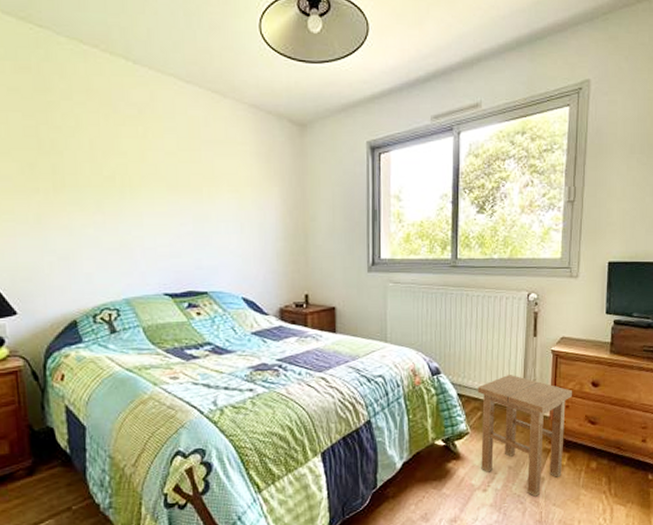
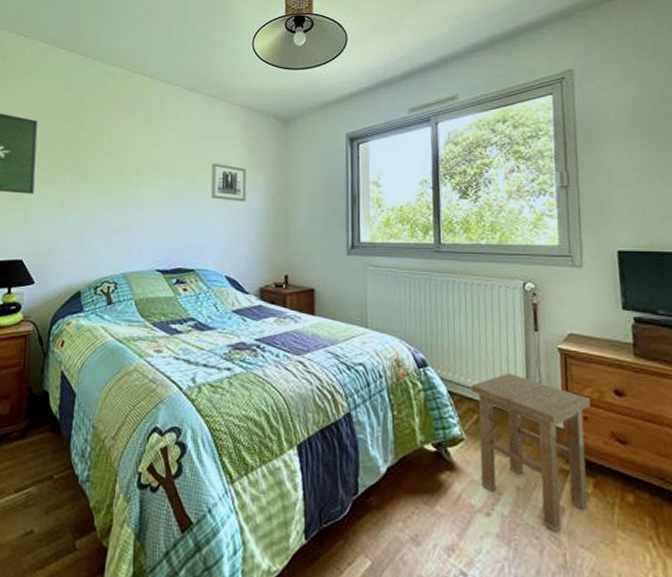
wall art: none [219,172,261,218] -> present [211,163,246,202]

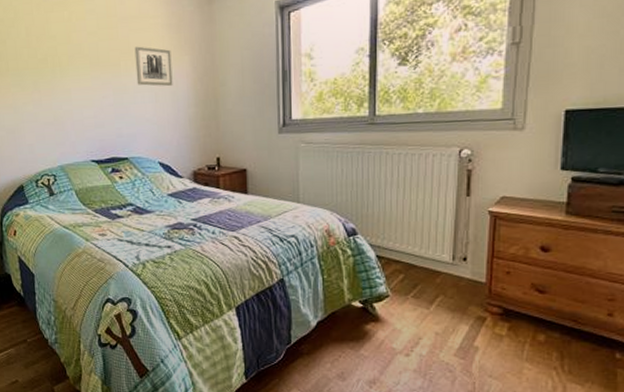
stool: present [472,372,590,532] -> none [400,236,514,366]

